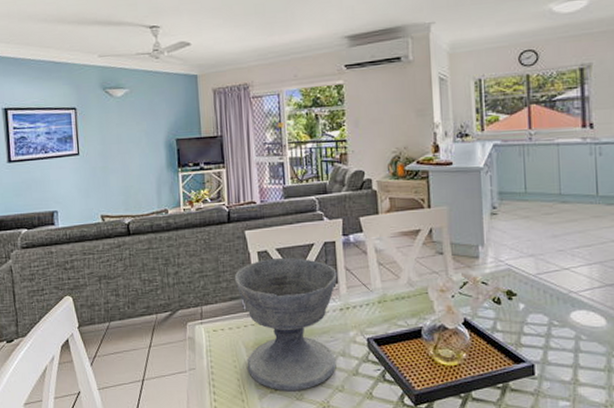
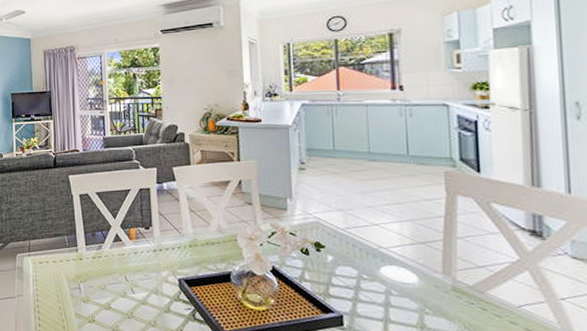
bowl: present [234,258,337,390] -> none [58,201,152,322]

